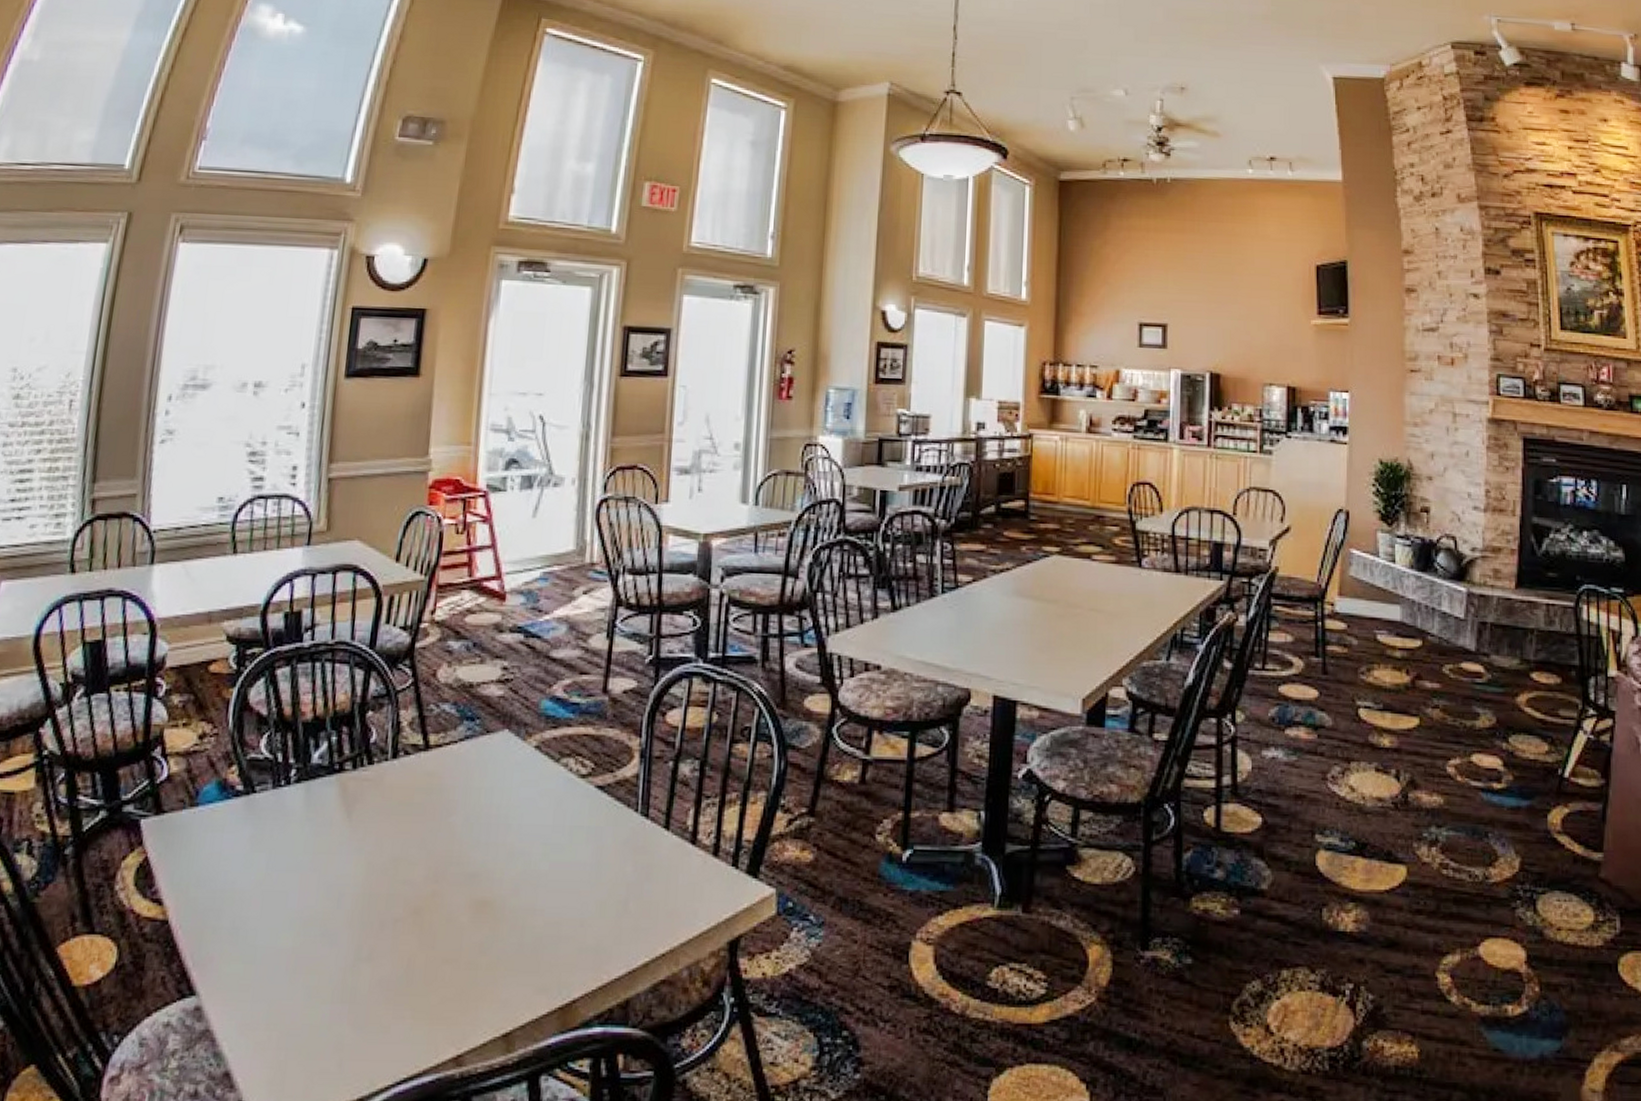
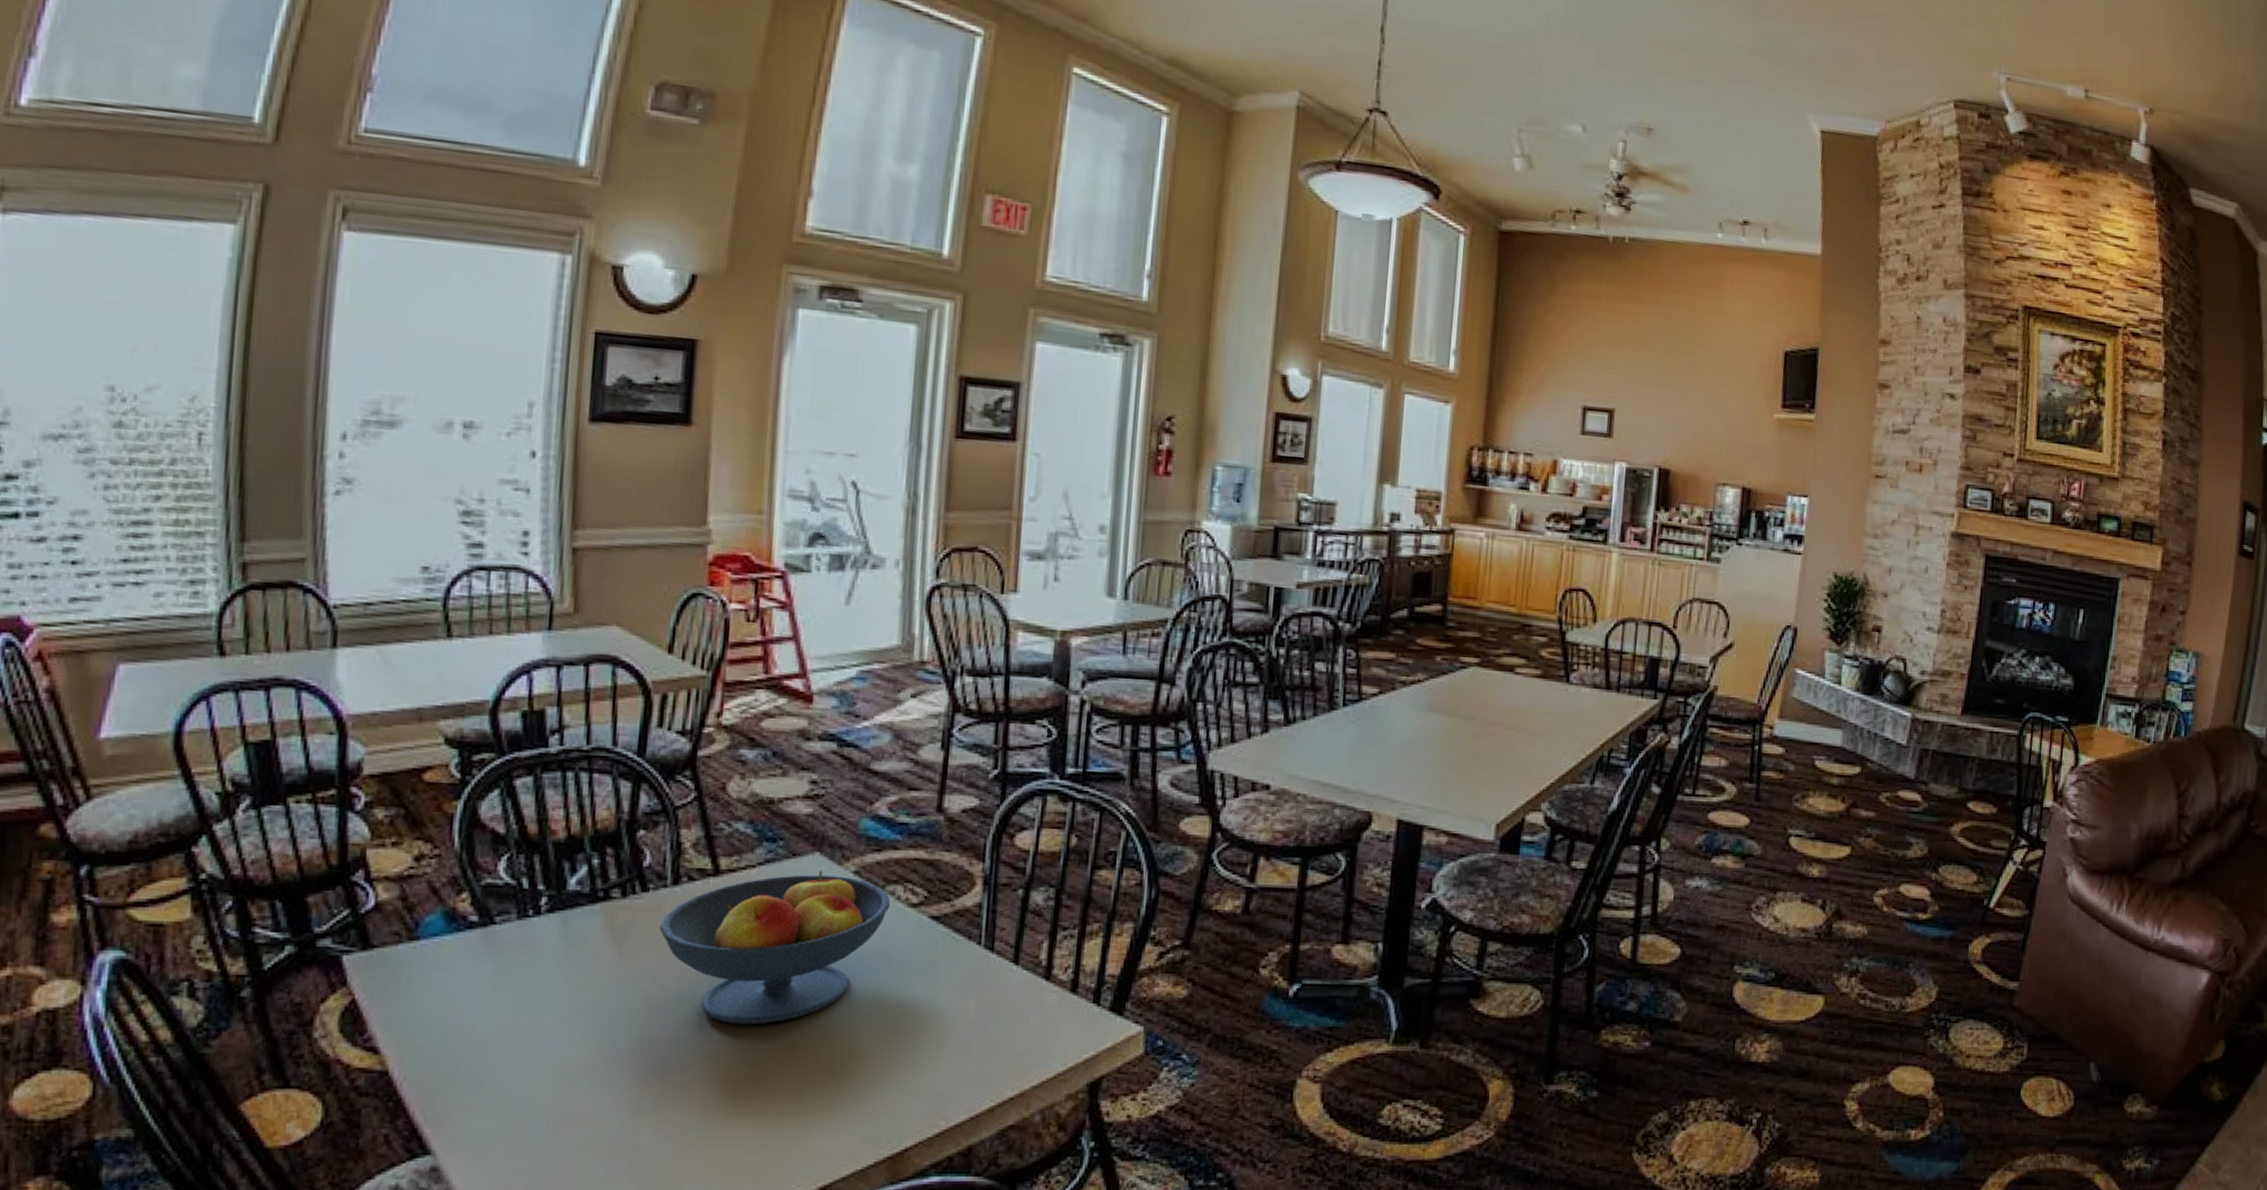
fruit bowl: none [380,746,565,883] -> present [659,871,891,1024]

